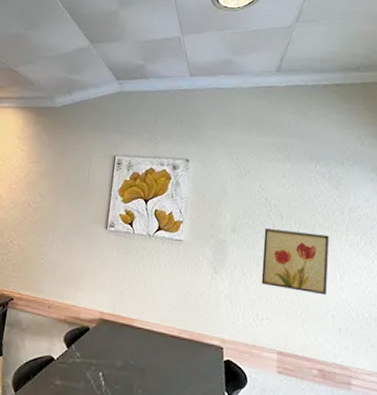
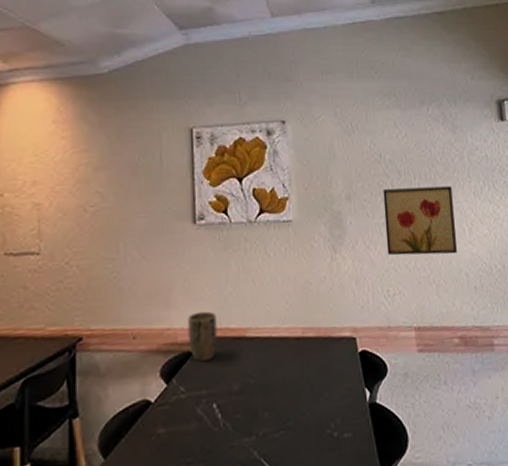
plant pot: none [88,298,113,338] -> present [187,311,218,363]

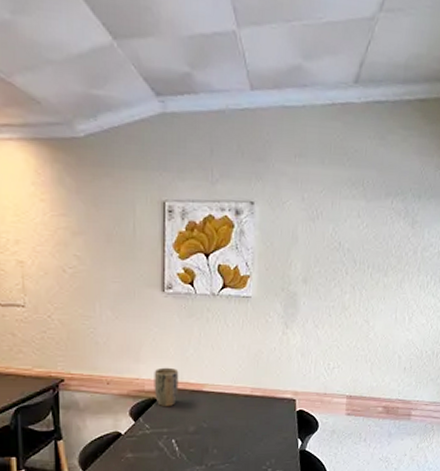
wall art: present [383,186,457,256] -> none [332,276,401,339]

